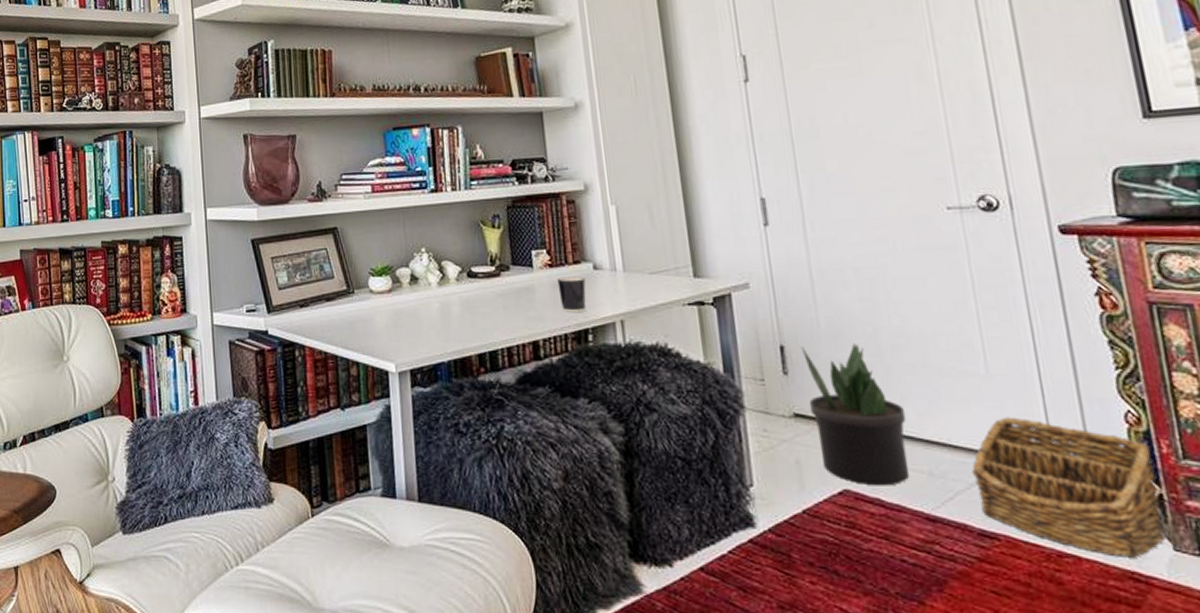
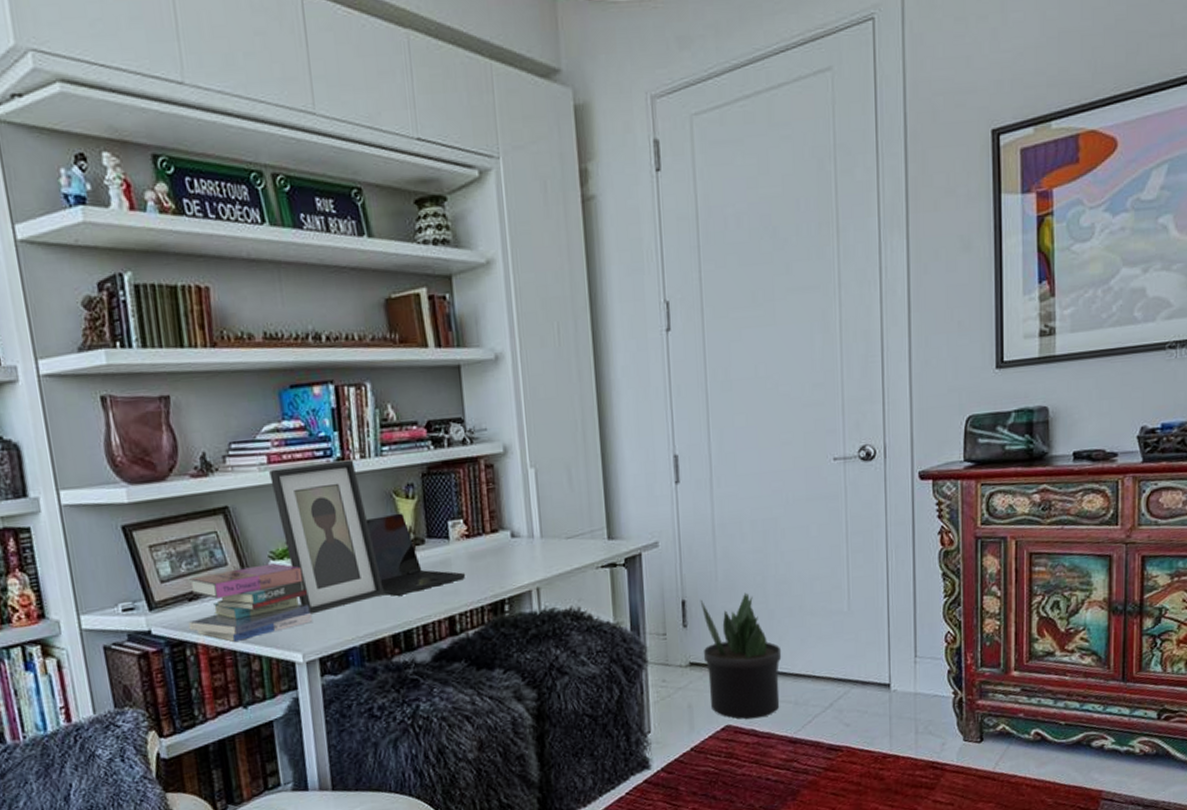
books: none [299,279,406,347] -> present [188,563,313,642]
picture frame: none [373,191,471,328] -> present [269,459,384,615]
laptop: none [455,240,548,317] -> present [365,512,465,596]
mug: present [557,276,587,312] -> none [474,546,504,584]
basket: present [972,417,1167,558] -> none [828,646,960,751]

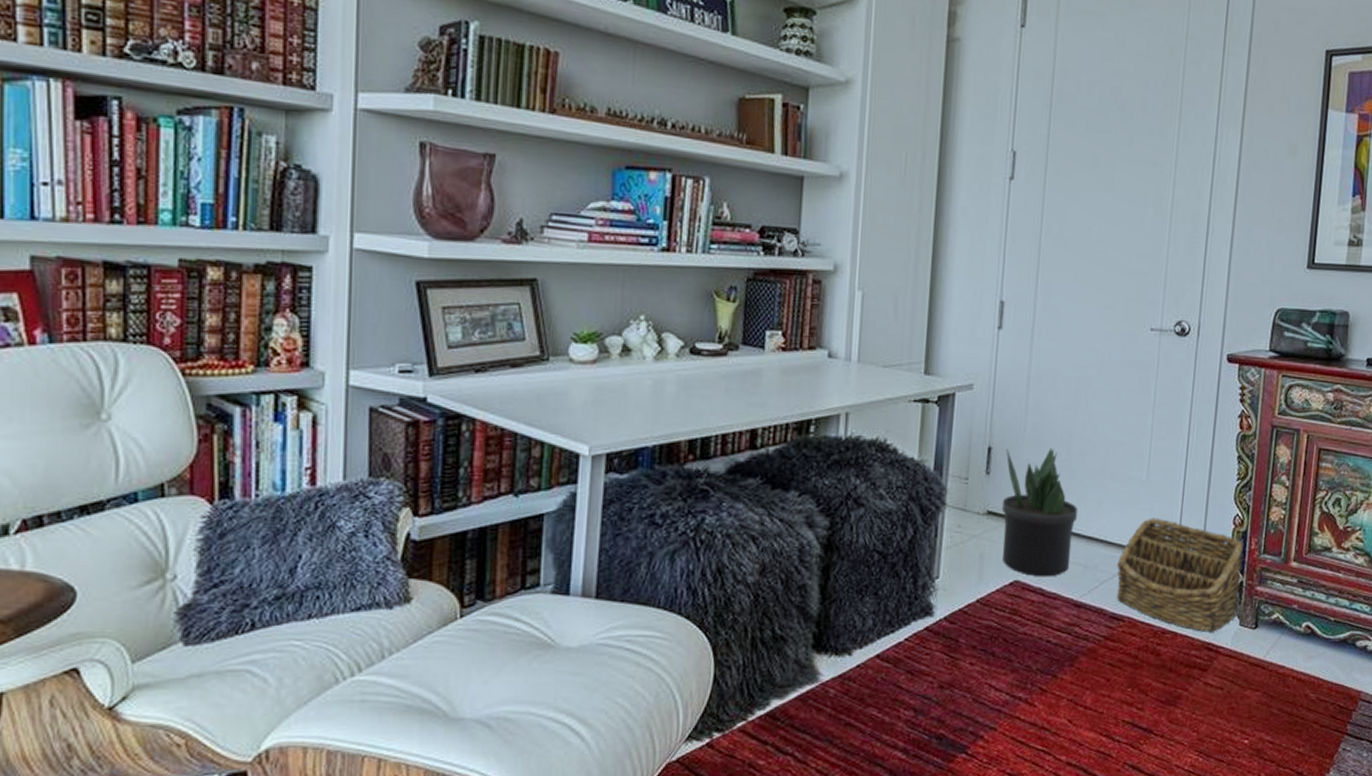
books: present [188,563,313,642] -> none [470,345,607,423]
picture frame: present [269,459,384,615] -> none [587,248,688,406]
laptop: present [365,512,465,596] -> none [681,314,775,400]
basket: none [828,646,960,751] -> present [1117,518,1244,632]

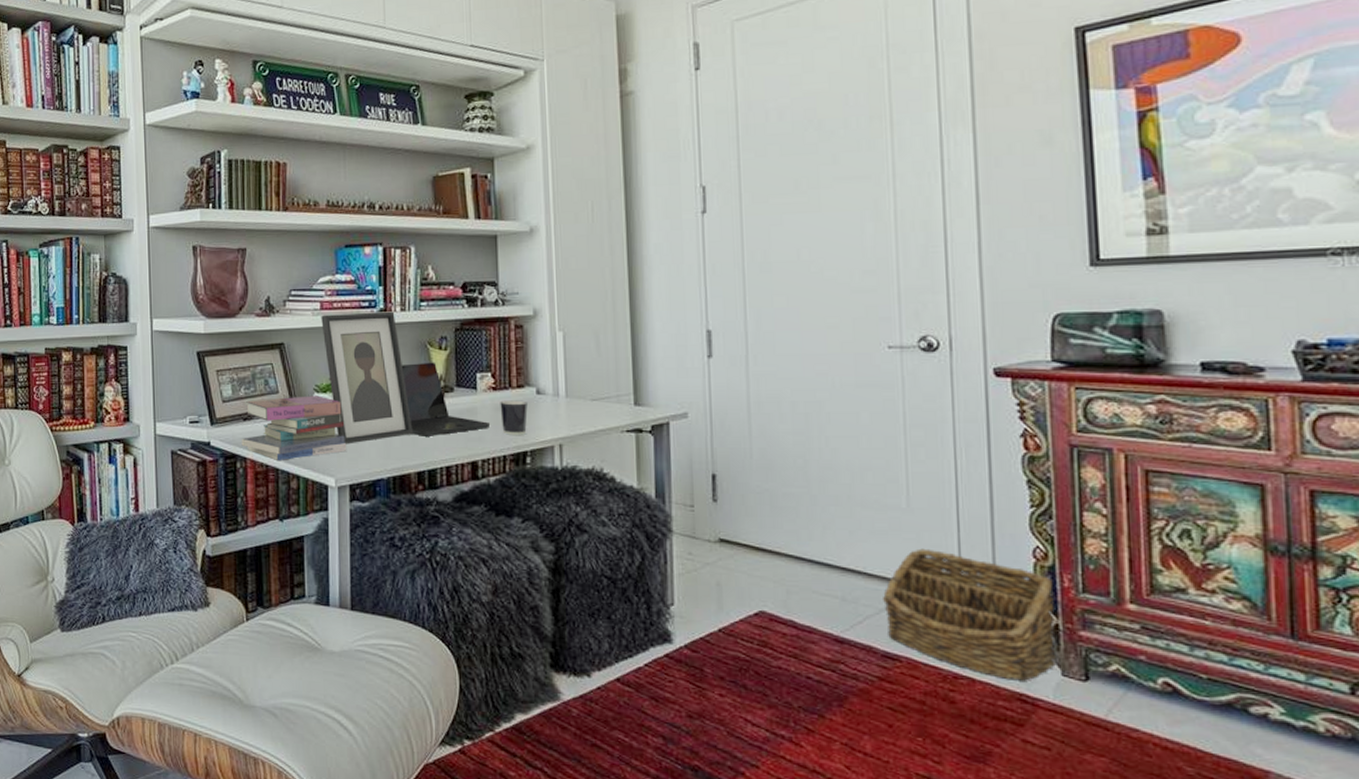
books: none [470,345,607,423] -> present [241,395,347,460]
picture frame: none [587,248,688,406] -> present [321,311,413,444]
laptop: none [681,314,775,400] -> present [401,362,490,436]
mug: none [787,362,817,401] -> present [500,400,528,435]
planter: present [1001,447,1078,577] -> none [732,474,826,609]

